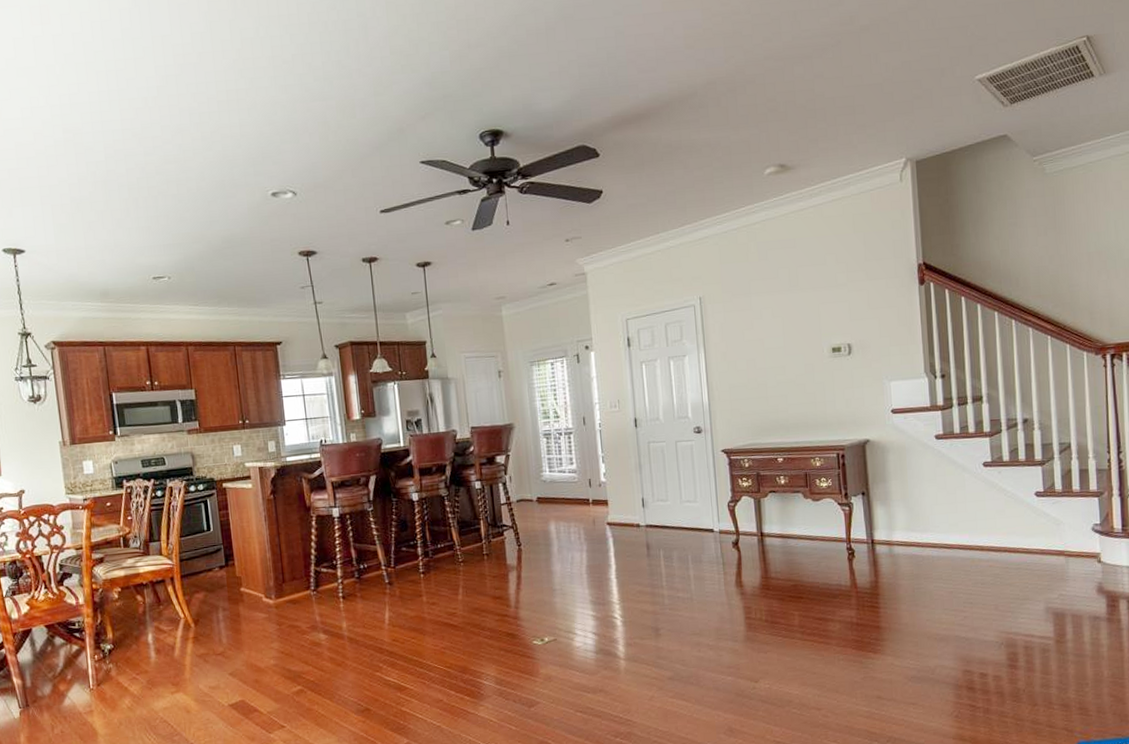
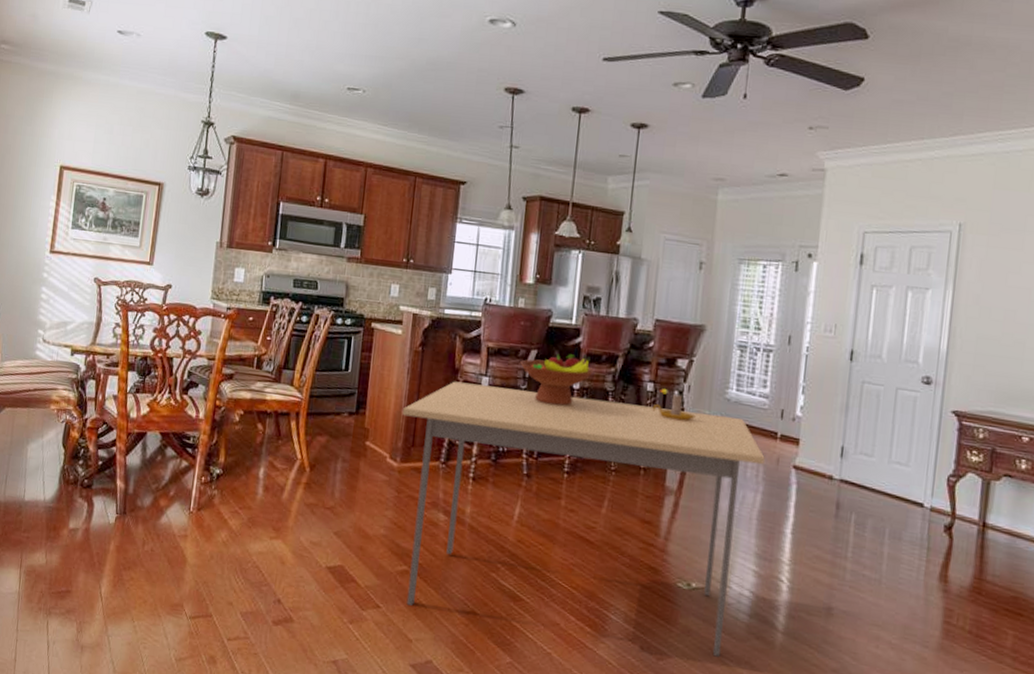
dining table: none [268,494,584,718] -> present [403,381,765,657]
fruit bowl: none [363,470,429,519] -> present [520,354,595,406]
candle holder: none [483,484,520,509] -> present [652,388,695,421]

